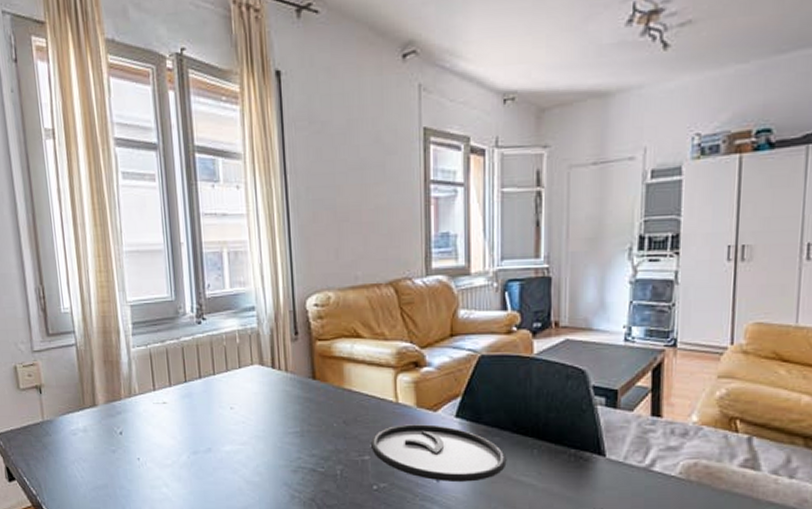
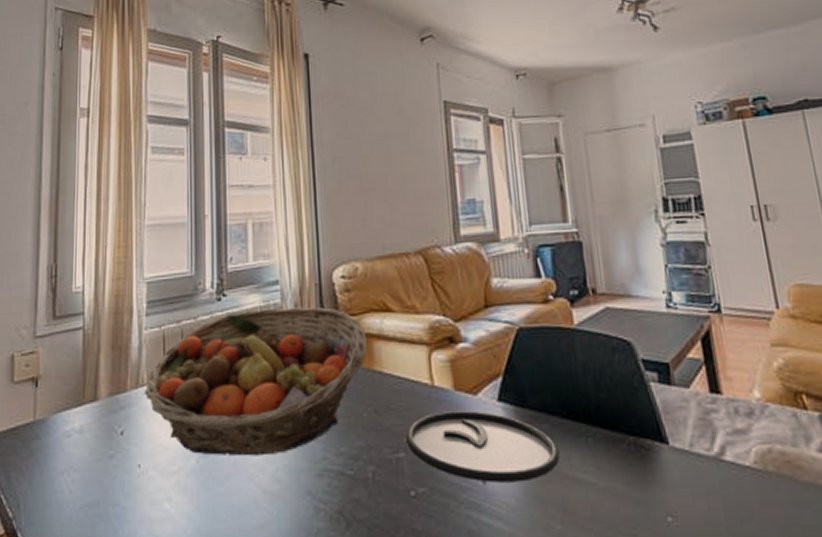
fruit basket: none [136,331,339,455] -> present [144,307,368,456]

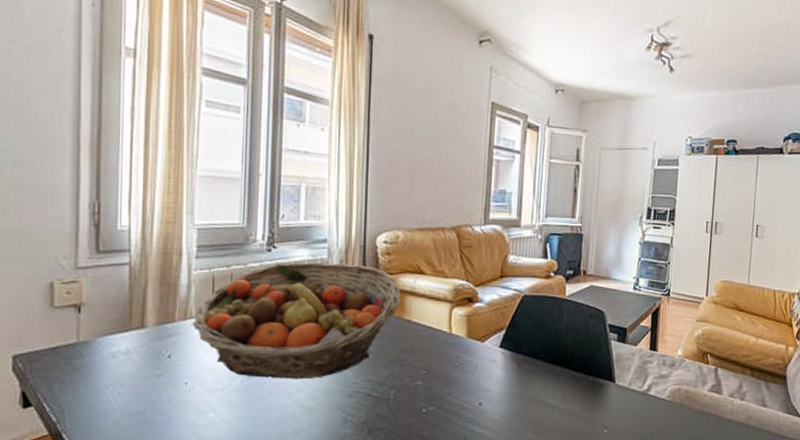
plate: present [406,411,560,483] -> none [424,353,539,405]

